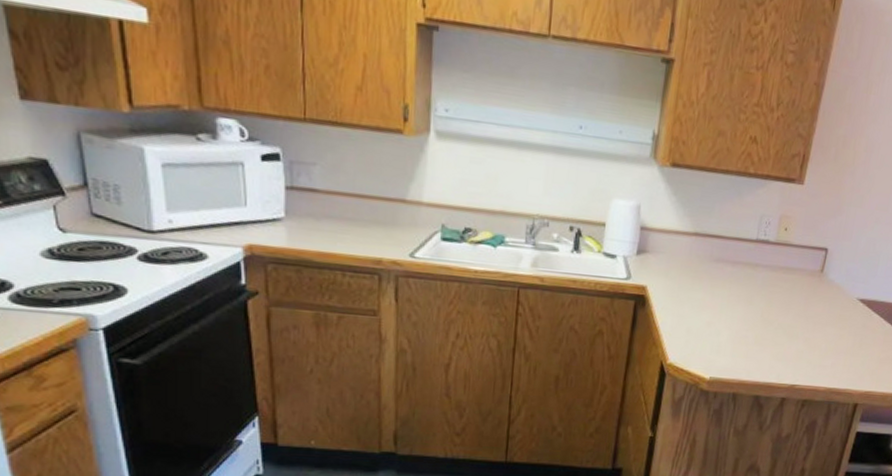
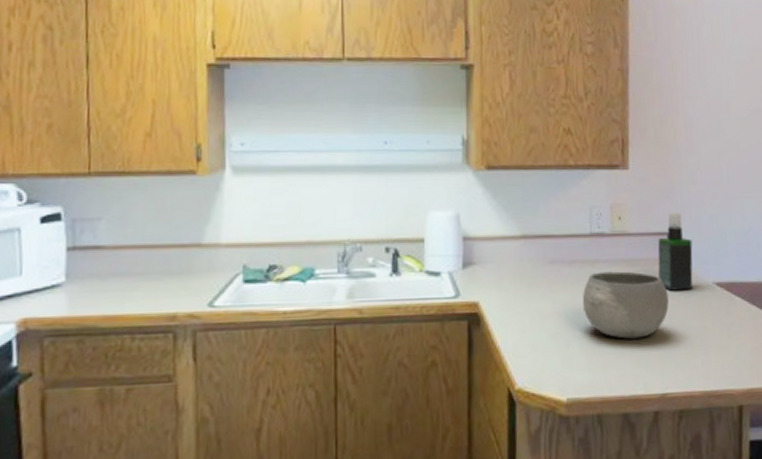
bowl: none [737,275,816,337] -> present [582,271,669,339]
spray bottle: none [810,230,848,302] -> present [658,212,693,291]

